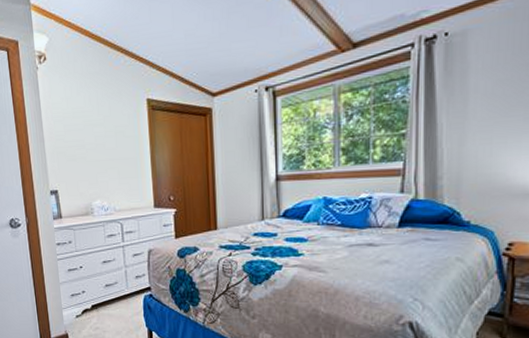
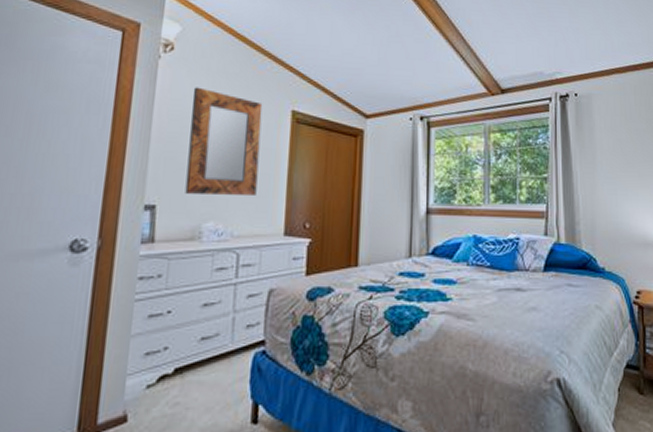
home mirror: none [66,90,128,180] -> present [185,87,263,195]

